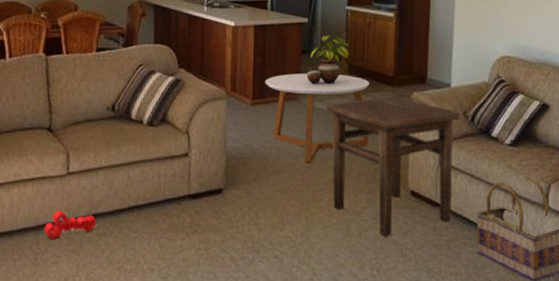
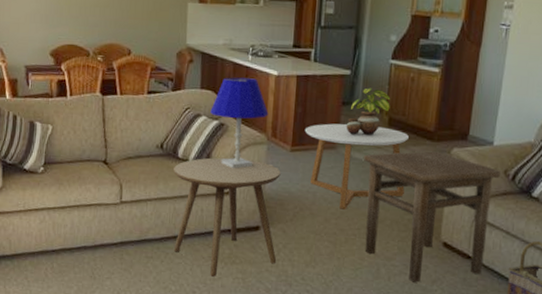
name sign: present [44,210,97,239] -> none [100,233,146,258]
side table: none [127,116,242,250] -> present [173,157,281,277]
table lamp: none [165,30,227,127] -> present [210,77,269,169]

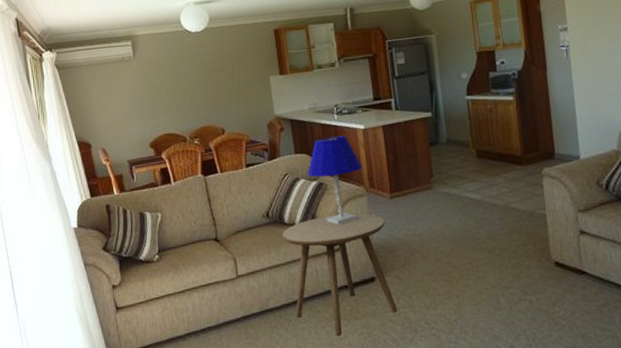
coffee table: present [304,123,409,210] -> none [399,160,507,247]
potted plant: present [346,88,391,135] -> none [437,125,475,173]
side table: present [364,151,502,283] -> none [461,174,600,308]

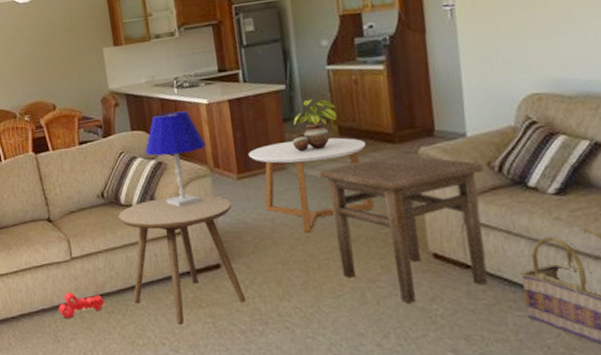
name sign: none [224,309,269,335] -> present [58,292,105,318]
coffee table: none [399,160,507,247] -> present [248,137,374,233]
potted plant: none [437,125,475,173] -> present [292,99,337,152]
side table: none [461,174,600,308] -> present [319,154,489,304]

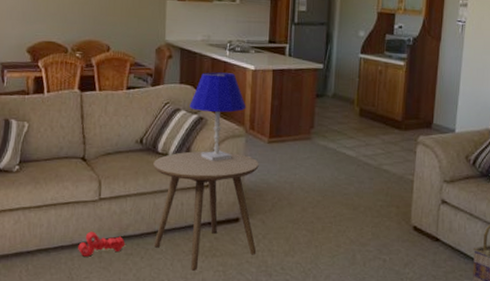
coffee table: present [248,137,374,233] -> none [281,115,378,198]
potted plant: present [292,99,337,152] -> none [320,81,361,126]
side table: present [319,154,489,304] -> none [338,139,463,267]

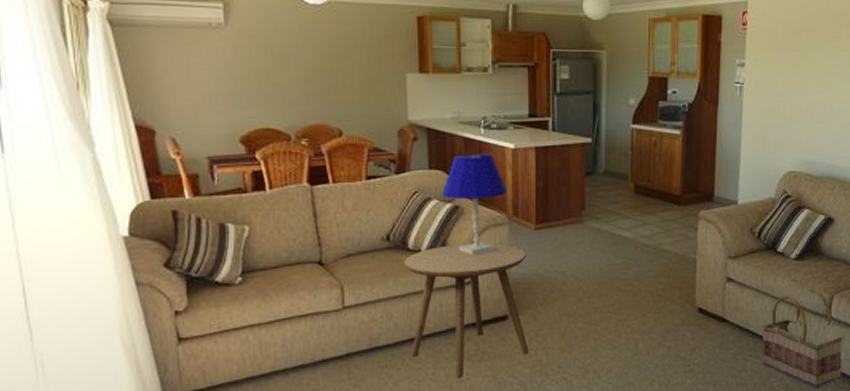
name sign: present [78,231,126,257] -> none [322,345,378,374]

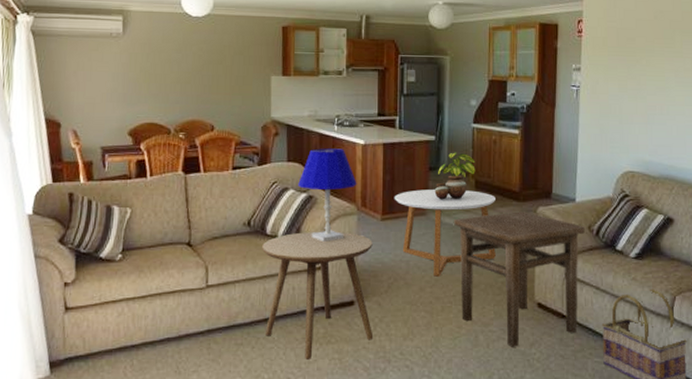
coffee table: none [548,195,656,286] -> present [394,189,496,277]
potted plant: none [591,155,635,206] -> present [434,152,476,200]
side table: none [613,216,748,354] -> present [454,211,586,347]

